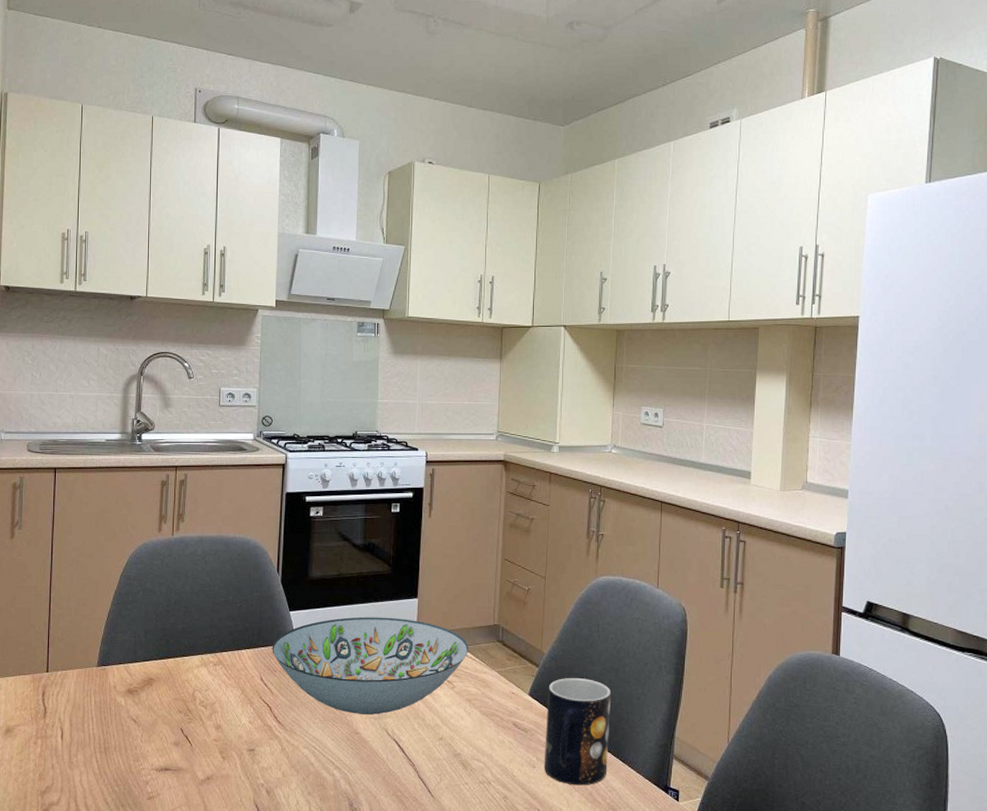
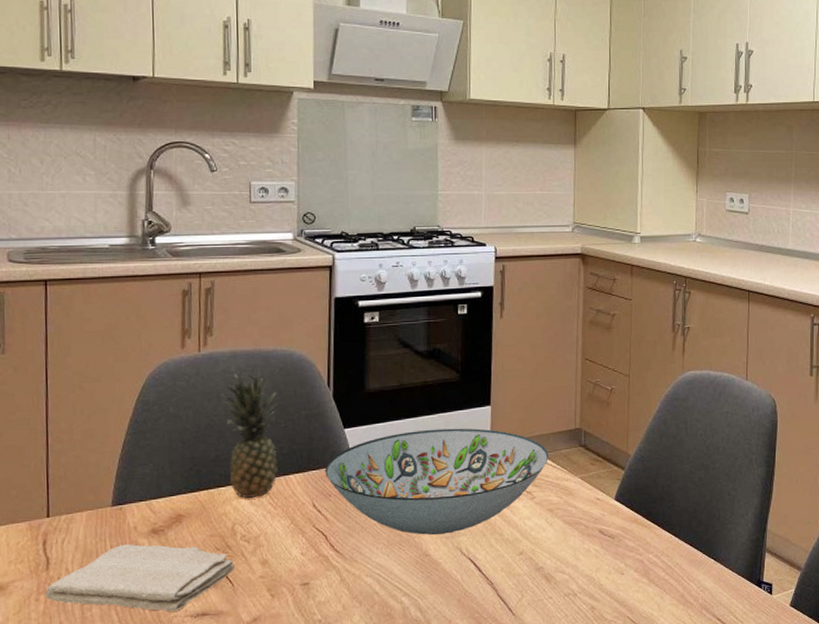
washcloth: none [42,700,193,764] -> present [45,543,234,612]
fruit: none [190,555,235,668] -> present [222,371,278,498]
mug: present [544,677,611,786] -> none [632,477,701,589]

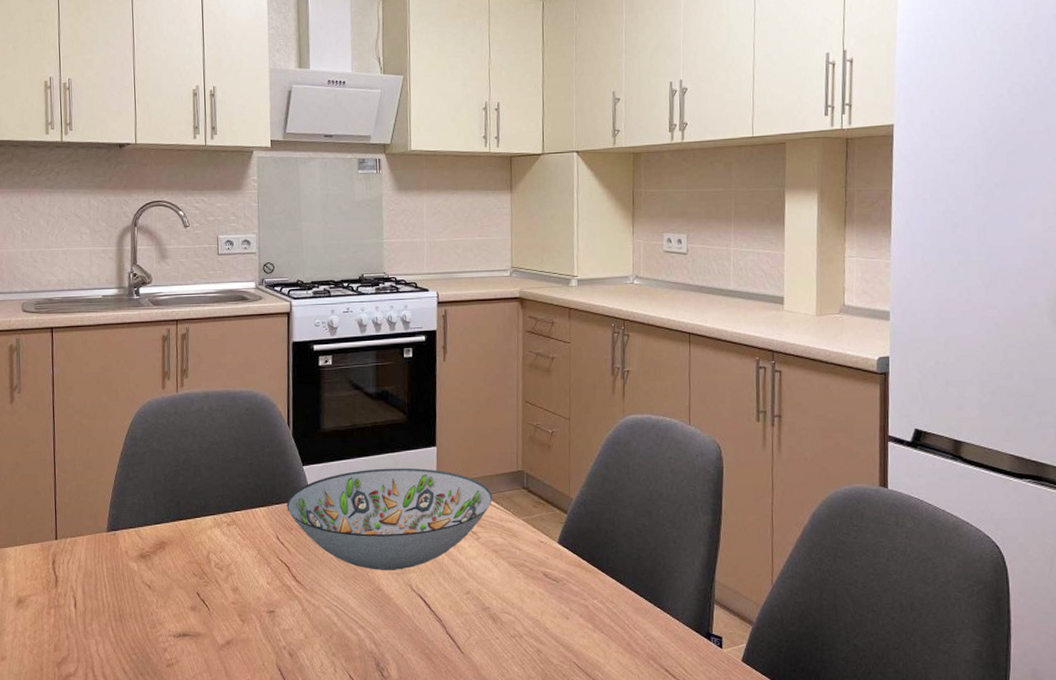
washcloth: present [45,543,234,612] -> none [55,566,210,631]
fruit: present [222,371,278,498] -> none [197,411,246,528]

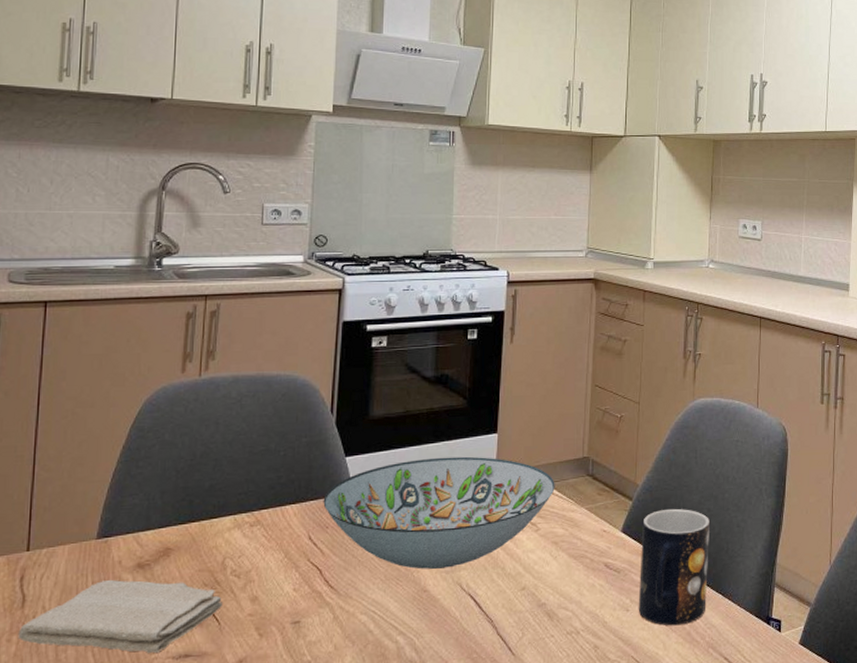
washcloth: none [55,566,210,631] -> present [18,579,222,653]
mug: none [577,522,646,636] -> present [638,508,709,626]

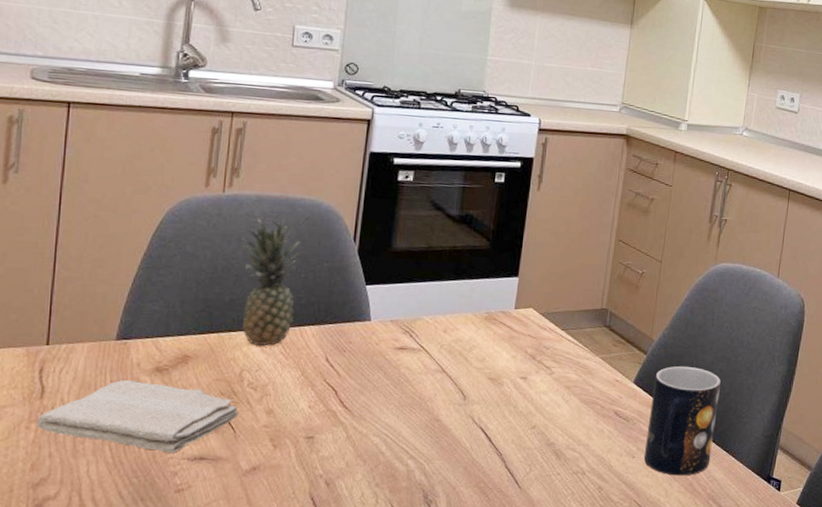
fruit: none [221,397,278,530] -> present [242,218,300,346]
decorative bowl: present [323,456,555,569] -> none [341,294,572,401]

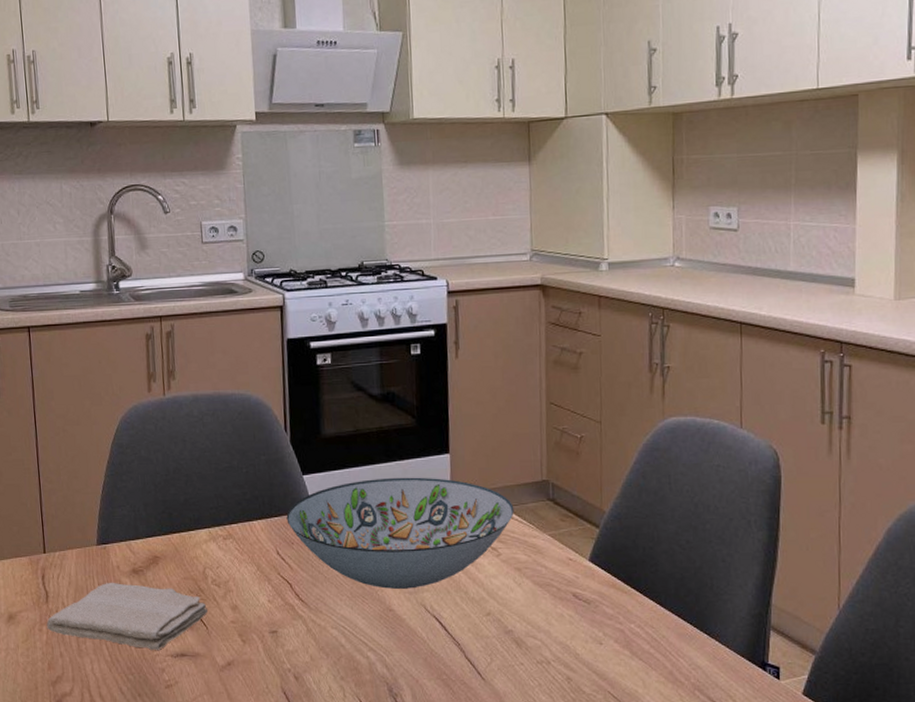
fruit: present [242,218,300,346] -> none [187,415,242,542]
decorative bowl: none [341,294,572,401] -> present [286,477,514,589]
mug: present [644,366,721,476] -> none [612,538,690,664]

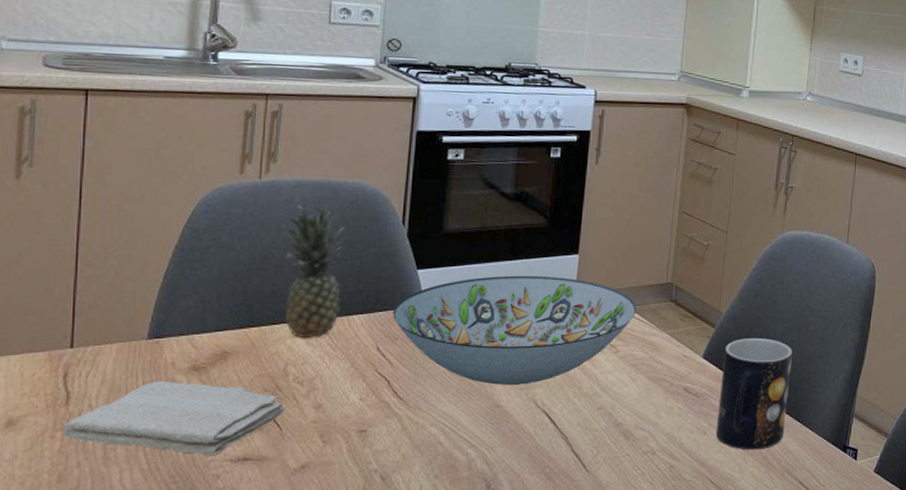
fruit: none [187,415,242,542] -> present [283,203,345,337]
mug: none [612,538,690,664] -> present [715,337,792,450]

